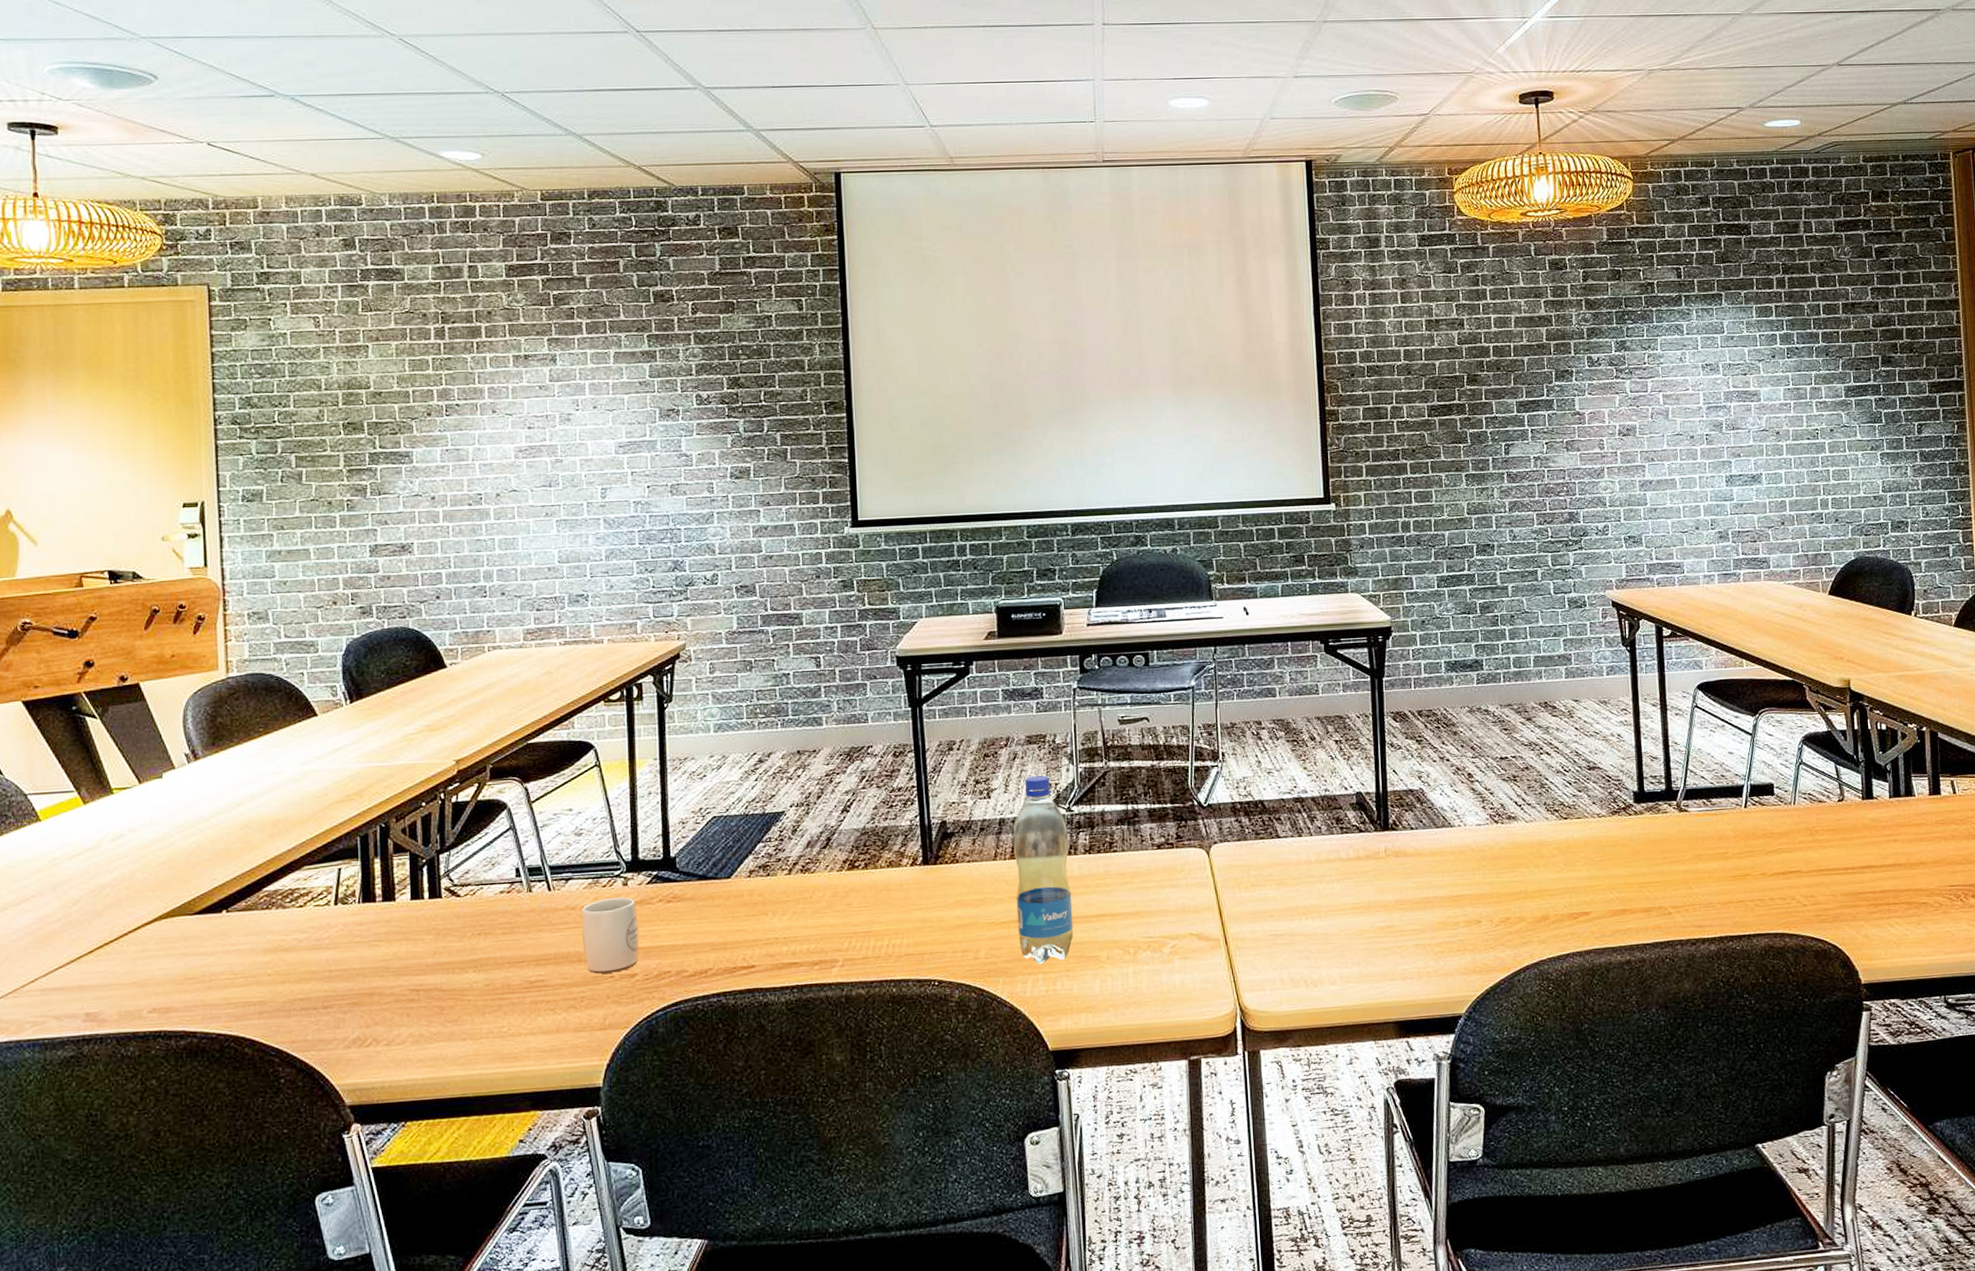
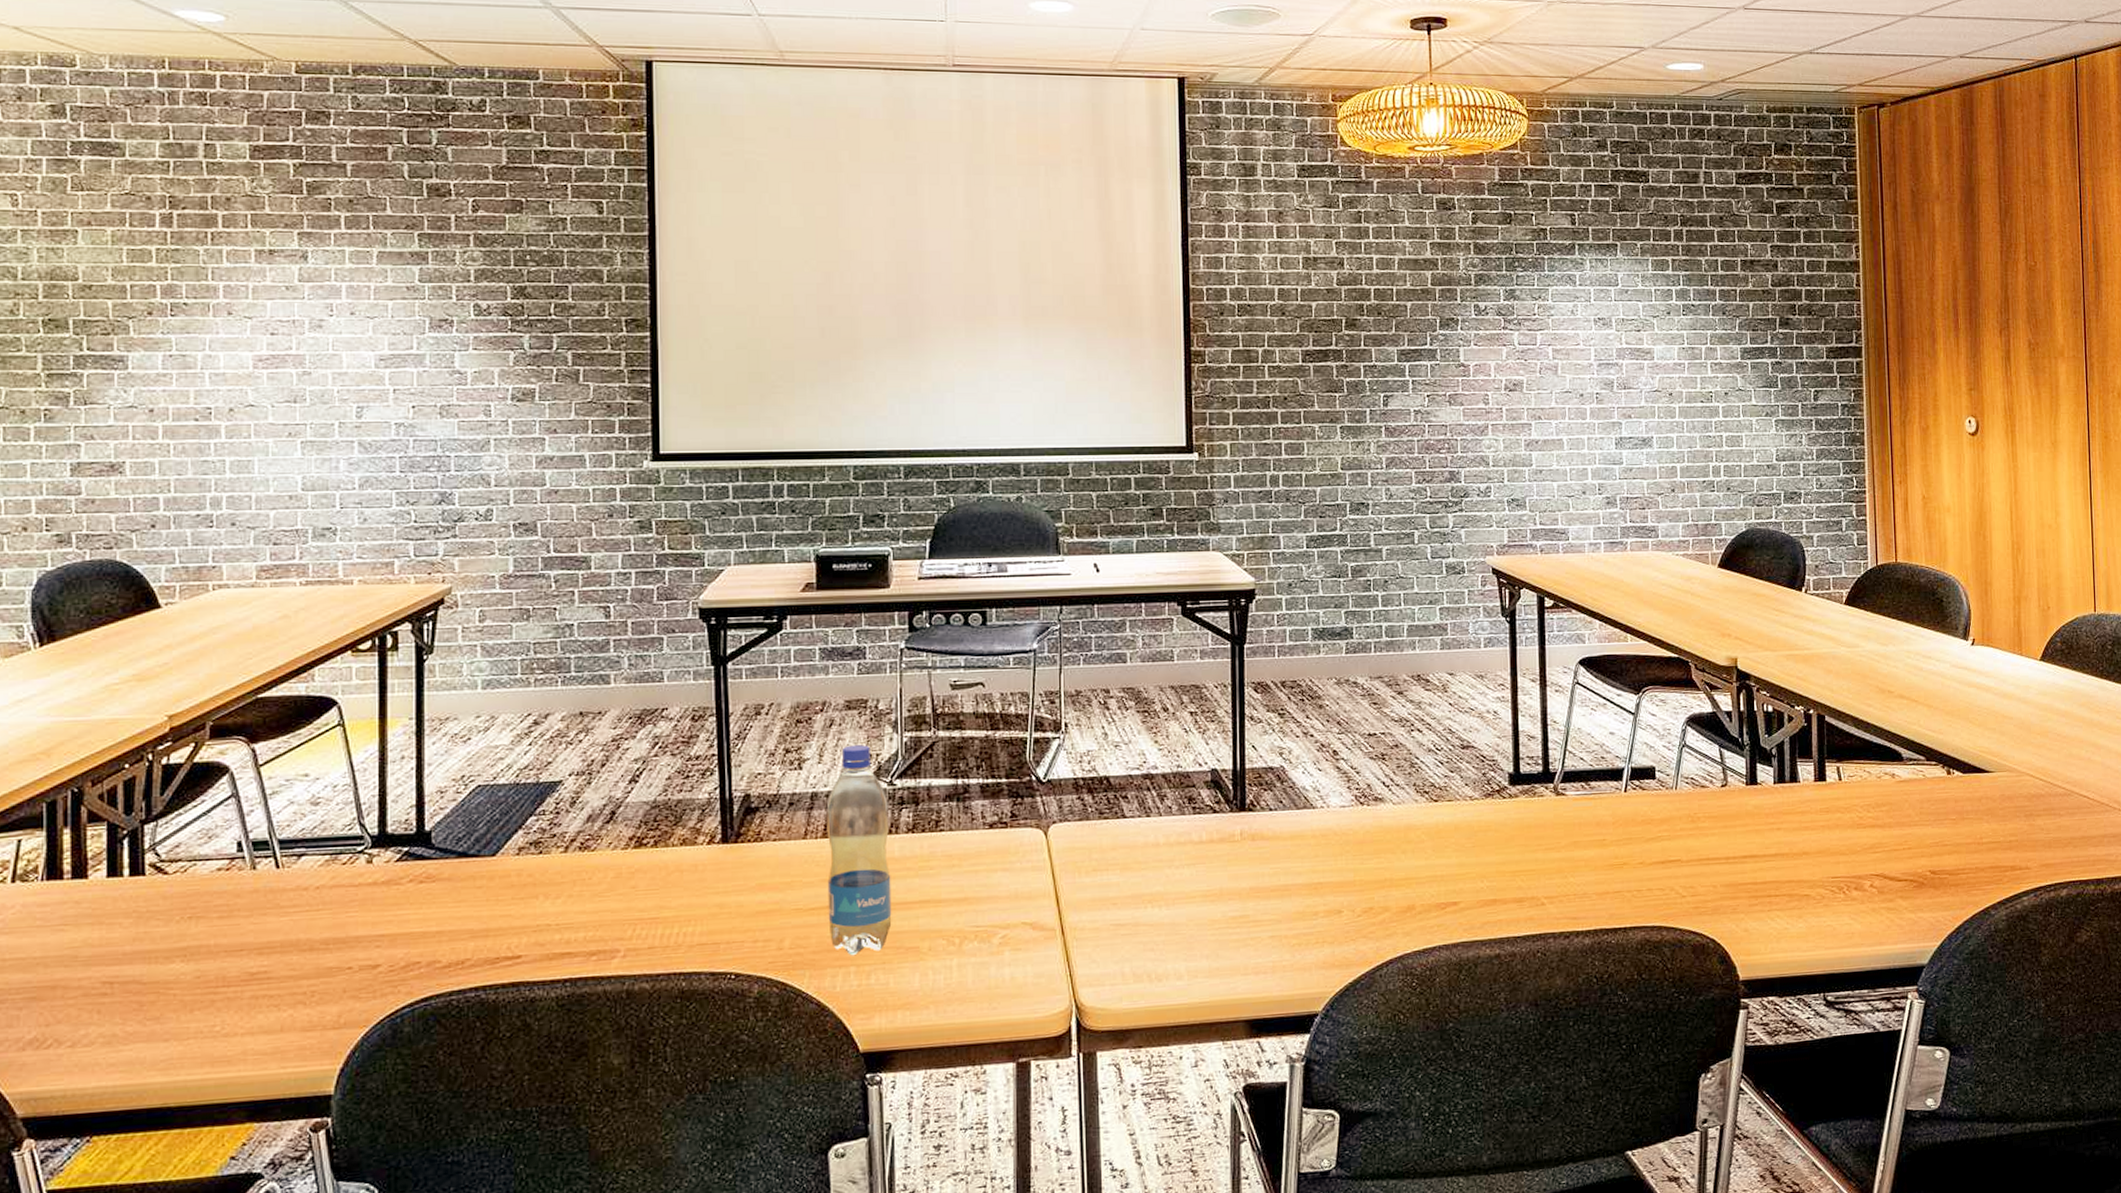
mug: present [582,897,640,974] -> none [316,877,384,965]

